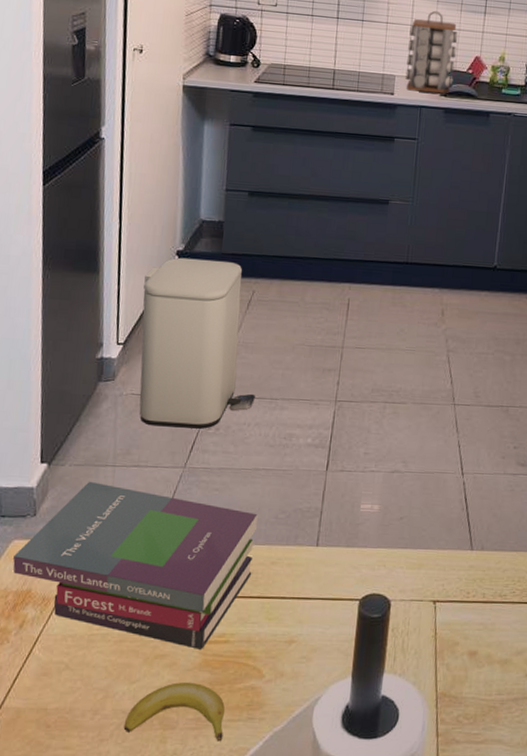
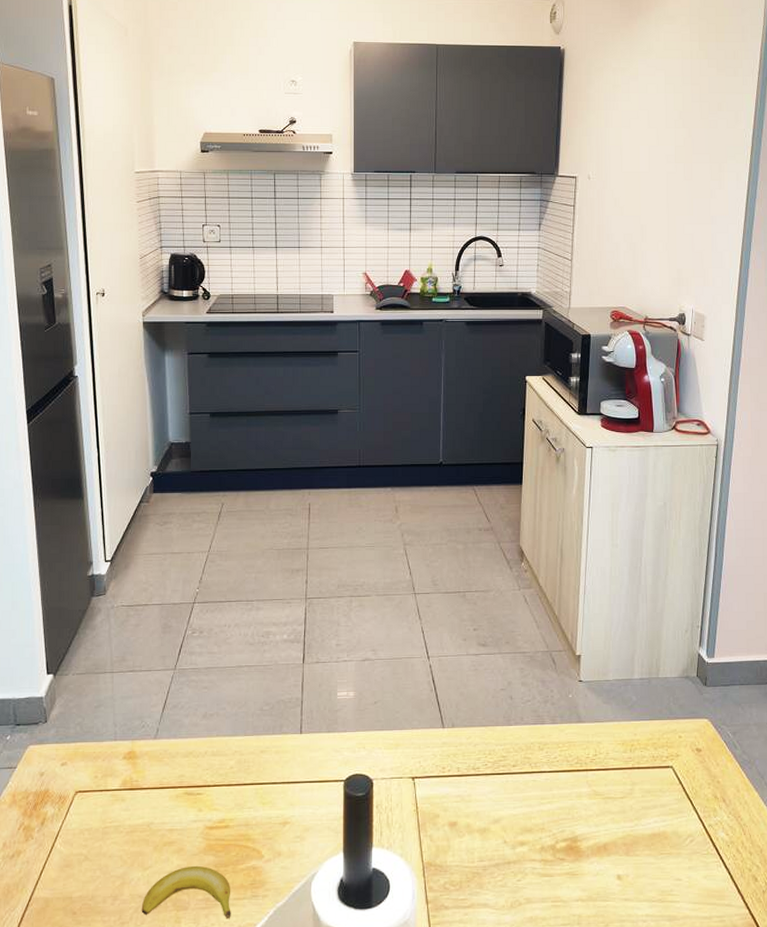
books: present [13,481,258,649] -> none [30,687,244,835]
pedal bin: present [139,257,256,429] -> none [124,478,234,633]
spice rack: present [405,10,458,94] -> none [343,231,387,308]

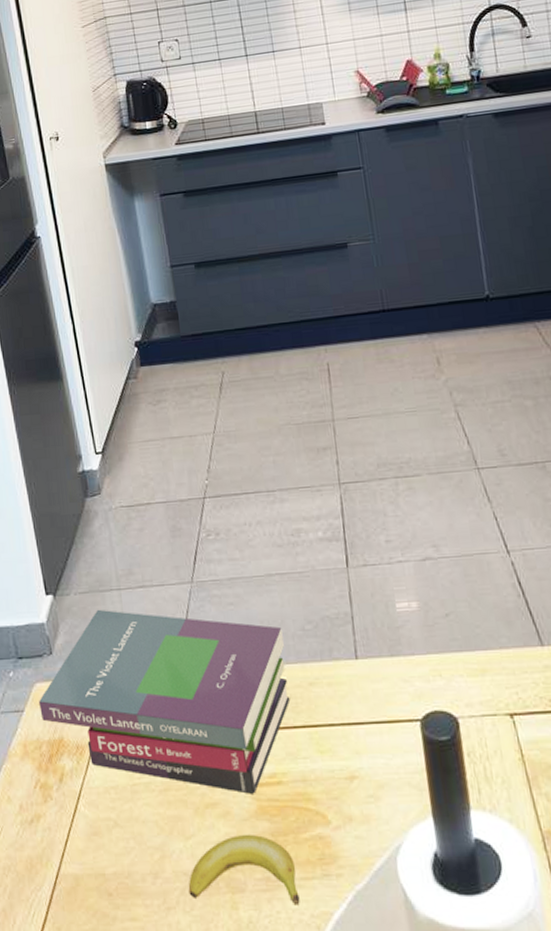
books: none [30,687,244,835] -> present [39,609,290,794]

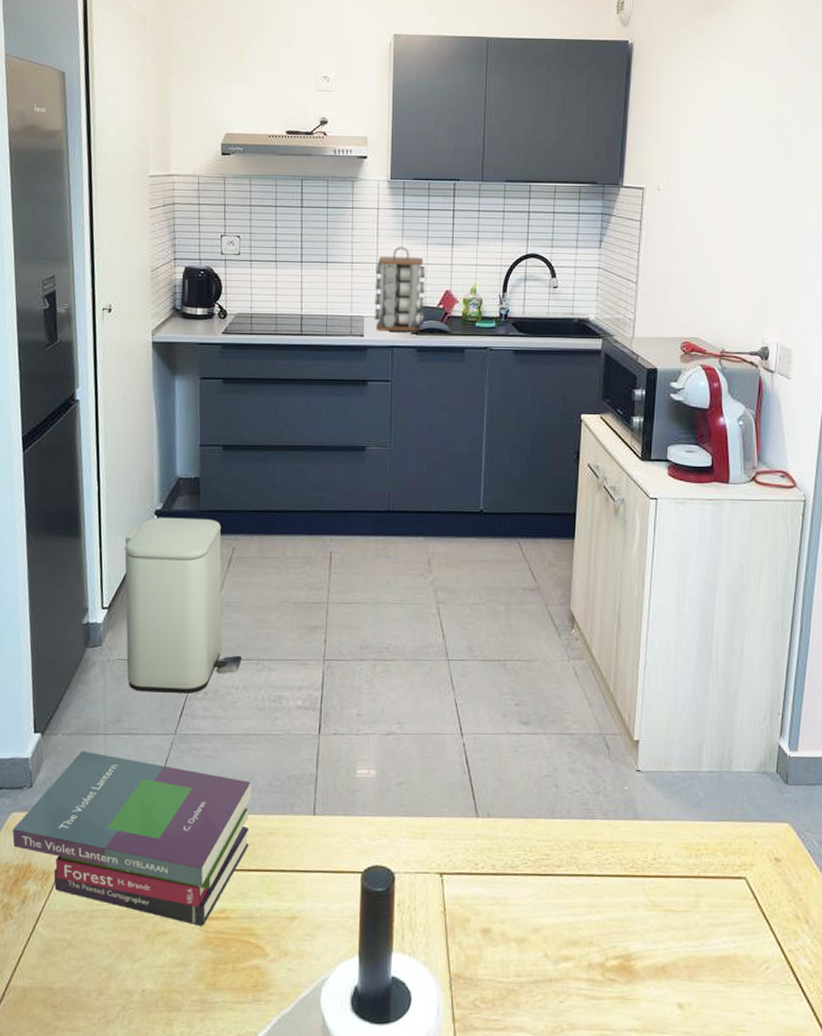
pedal bin: none [108,344,251,540] -> present [124,517,243,693]
banana: present [188,835,300,905] -> none [129,961,230,1025]
spice rack: none [326,20,389,115] -> present [374,246,425,332]

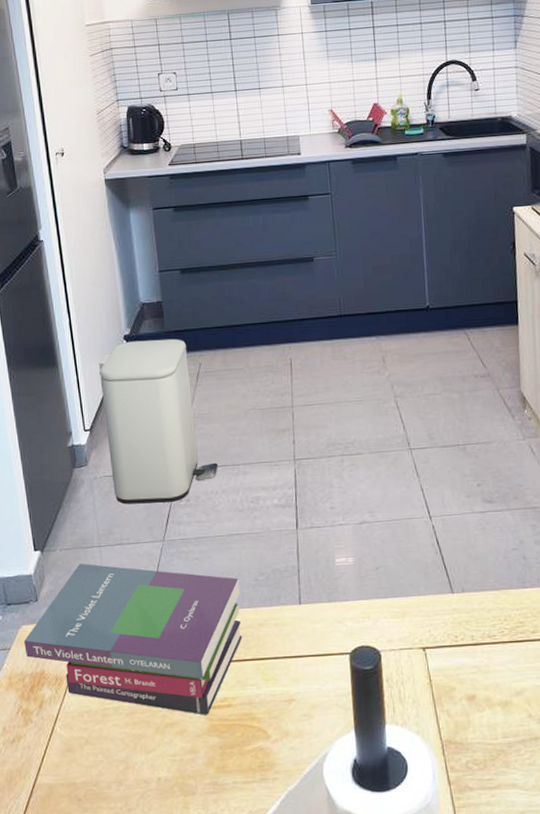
spice rack: present [374,246,425,332] -> none [305,66,356,148]

